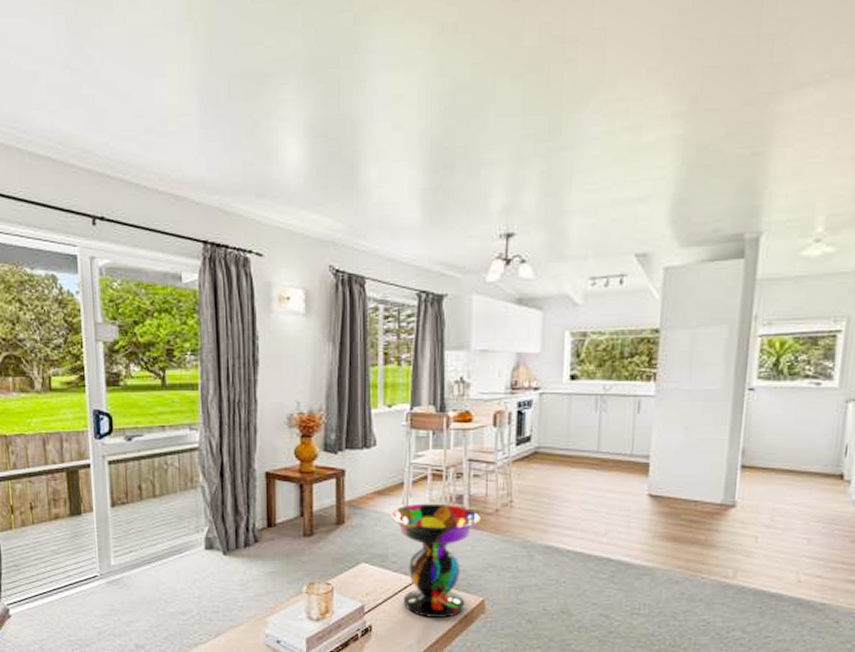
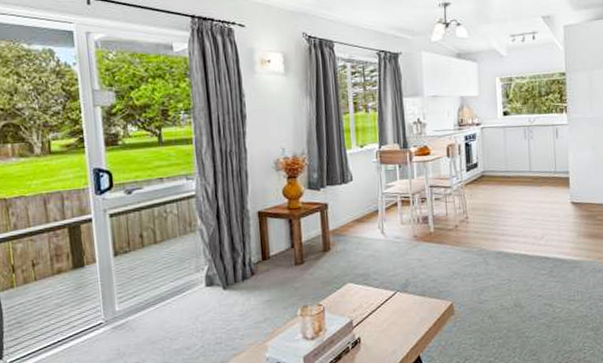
decorative bowl: present [390,503,482,618] -> none [369,225,445,324]

